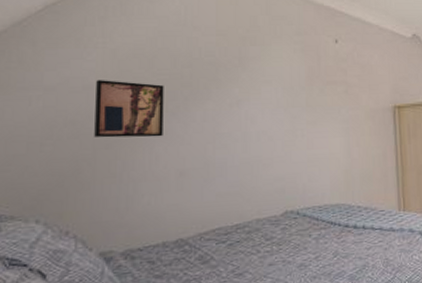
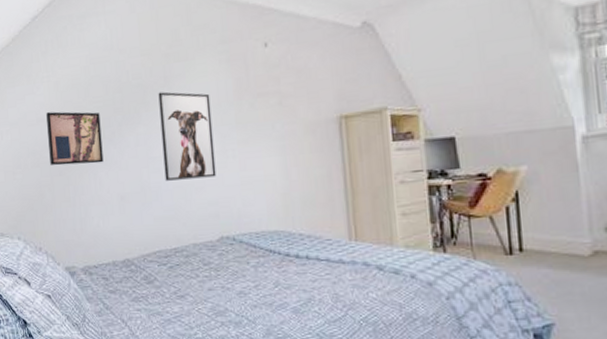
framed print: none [231,71,285,157] -> present [158,91,217,181]

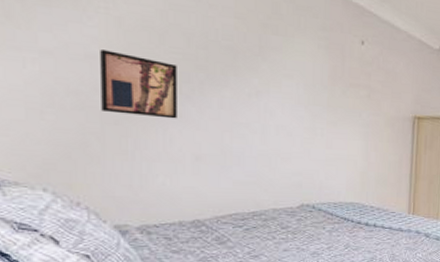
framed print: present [158,91,217,181] -> none [250,60,305,151]

